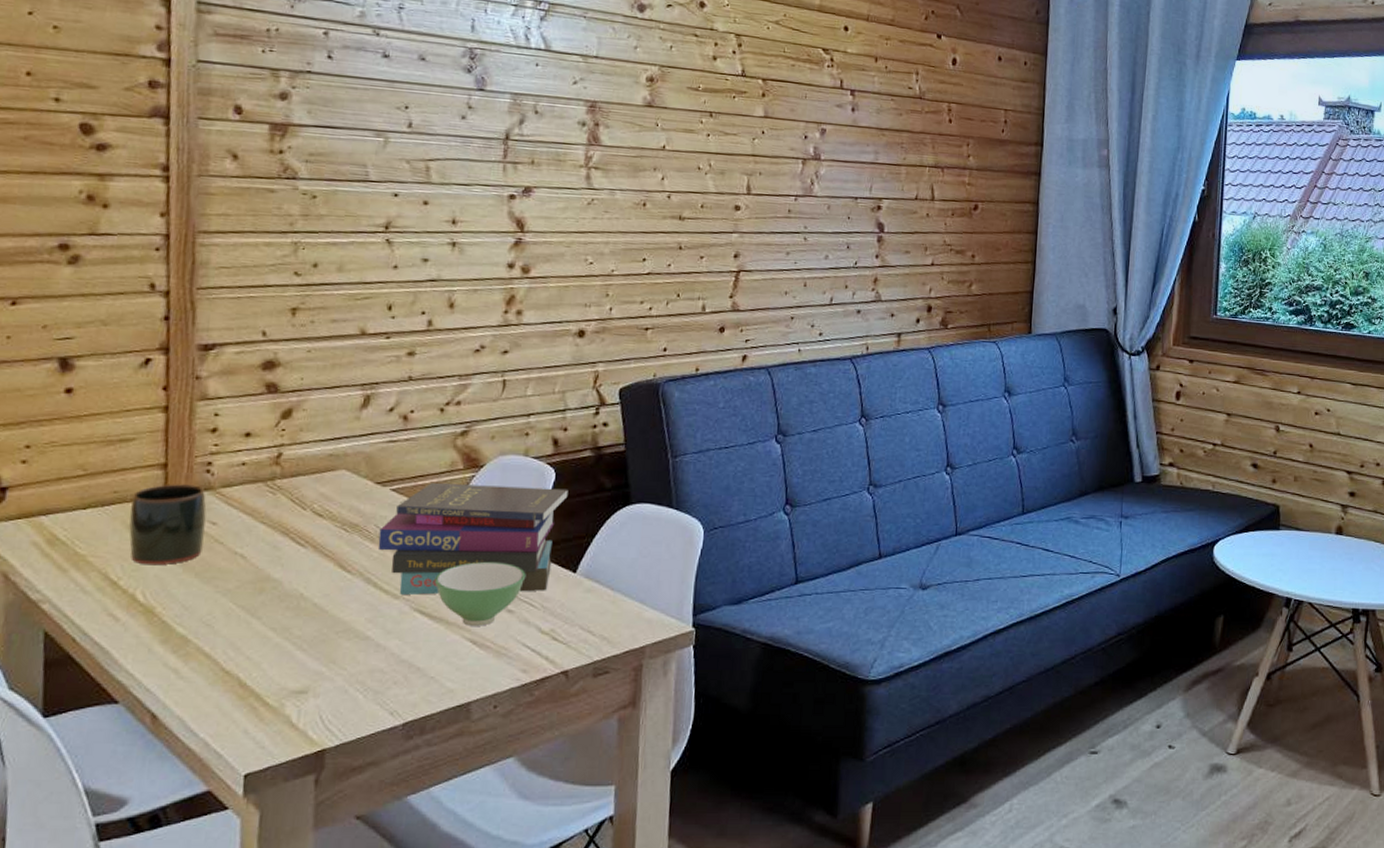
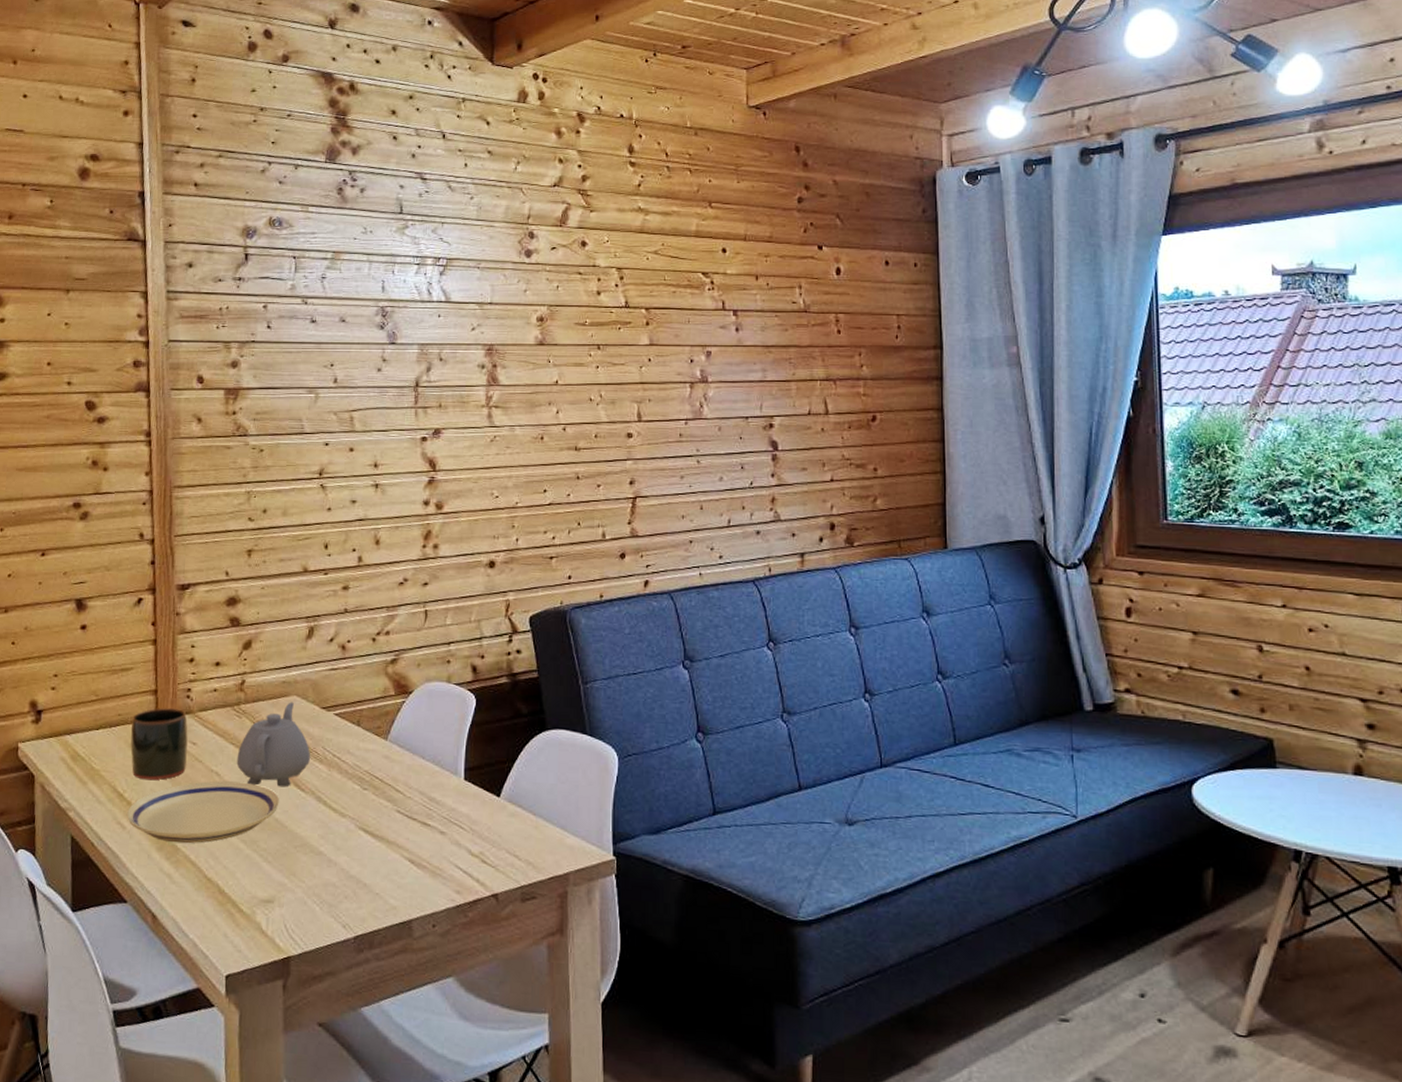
plate: none [120,564,319,635] -> present [126,780,279,844]
teapot: none [267,476,361,569] -> present [236,702,311,787]
books: present [378,483,568,595] -> none [326,708,488,814]
bowl: present [434,561,526,626] -> none [375,783,455,846]

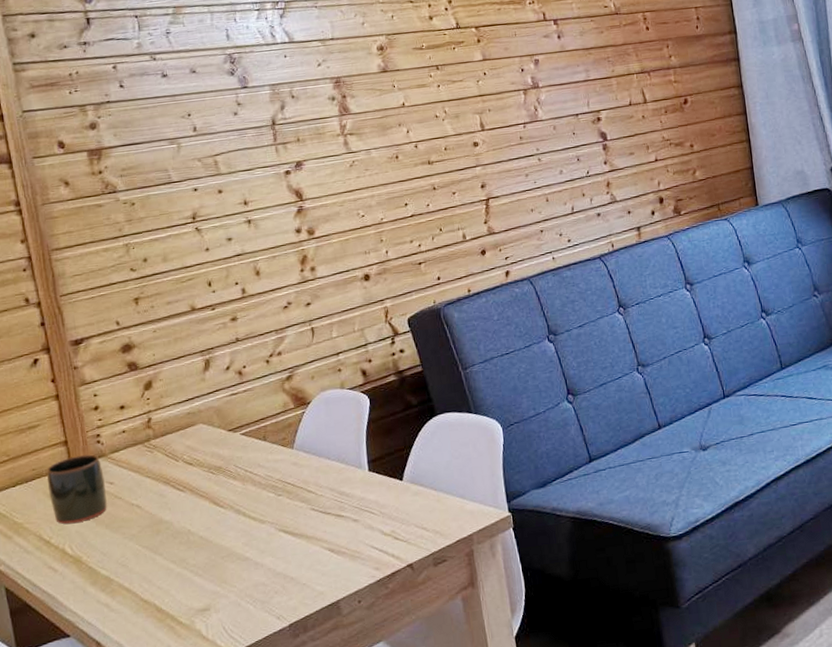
plate: present [126,780,279,844] -> none [56,509,201,576]
teapot: present [236,702,311,787] -> none [154,429,225,511]

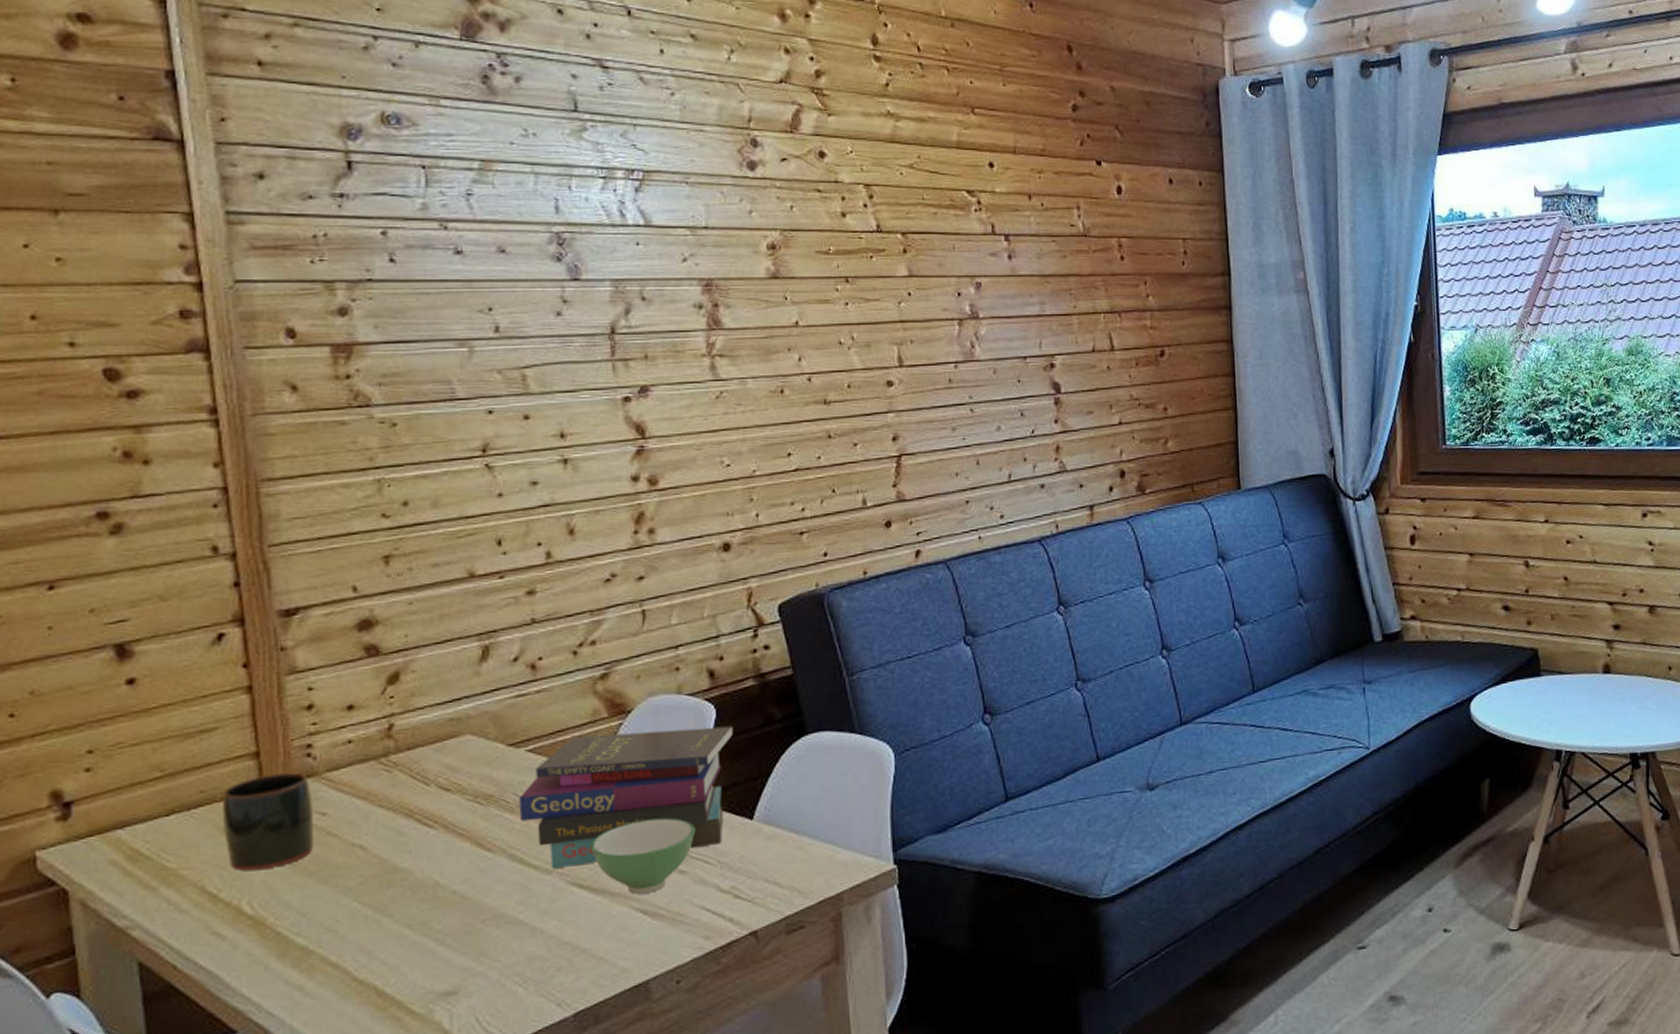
books: none [238,411,383,519] -> present [519,726,733,868]
bowl: none [290,480,363,538] -> present [590,817,696,895]

